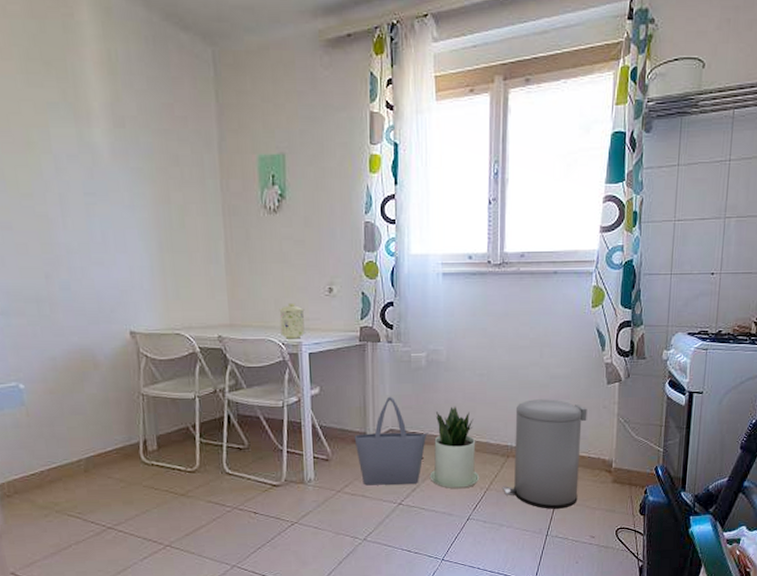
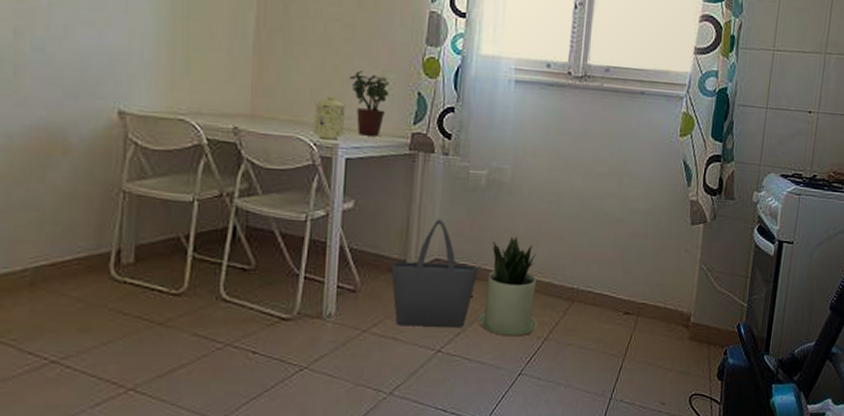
potted plant: none [305,279,338,333] -> present [350,70,390,136]
pedal bin: present [501,399,587,509] -> none [562,236,667,367]

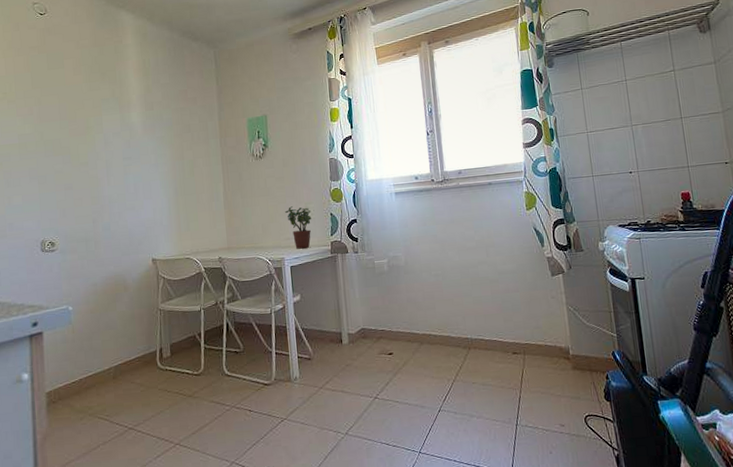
mug: present [313,95,346,140] -> none [265,226,286,256]
shopping bag: present [390,219,482,327] -> none [331,299,396,382]
planter: present [478,236,538,337] -> none [400,304,446,382]

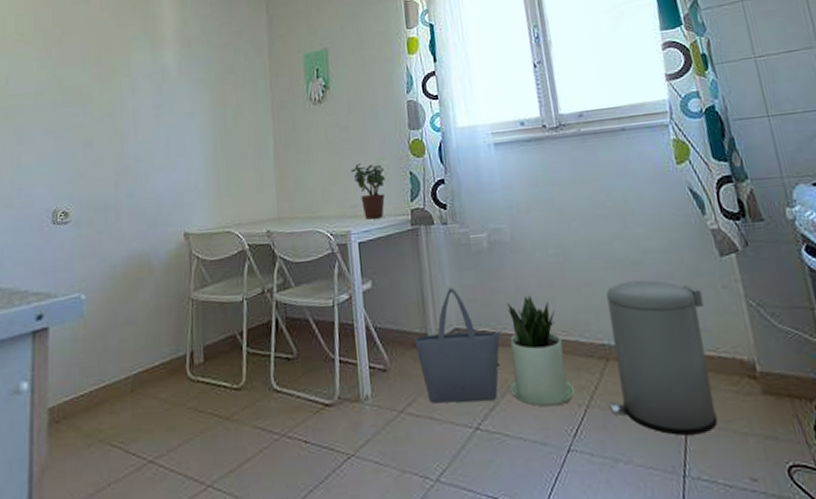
shopping bag: none [331,299,396,382] -> present [414,287,502,404]
planter: none [400,304,446,382] -> present [507,295,576,407]
pedal bin: none [467,293,542,398] -> present [605,280,718,436]

